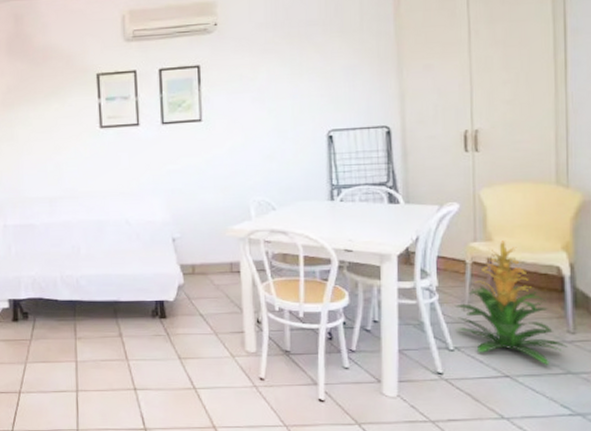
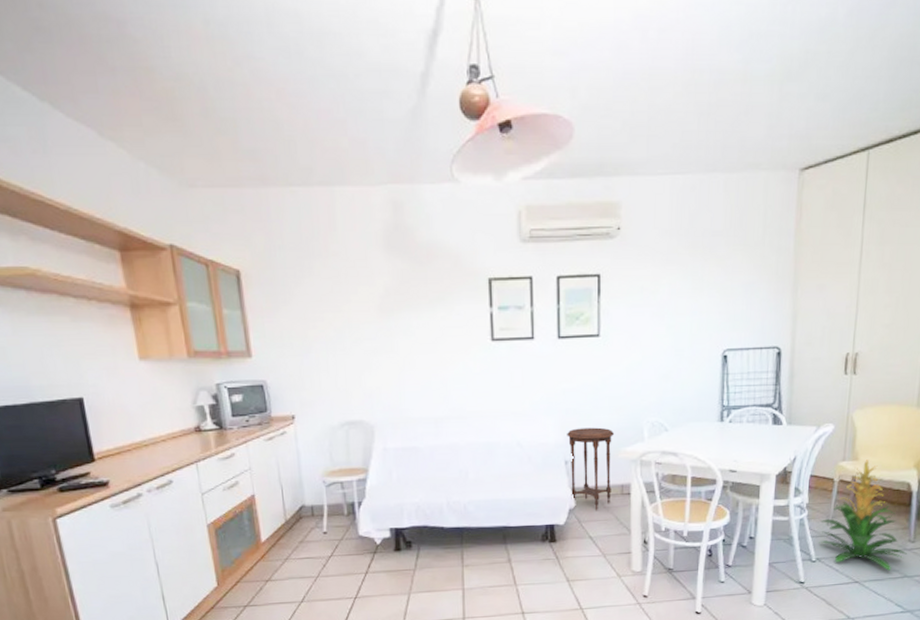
side table: none [173,206,221,289] -> present [567,427,615,511]

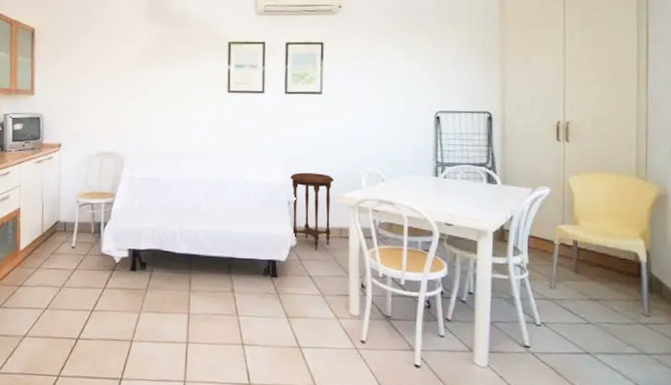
indoor plant: present [819,460,907,571] -> none [542,225,642,345]

